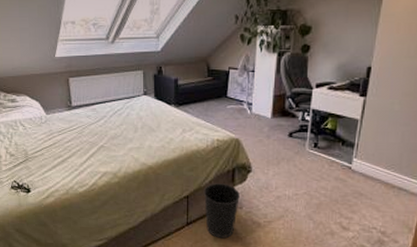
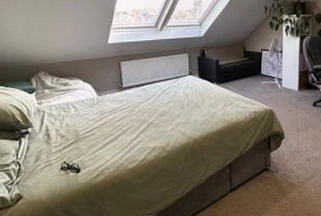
wastebasket: present [203,183,240,239] -> none [244,150,276,202]

